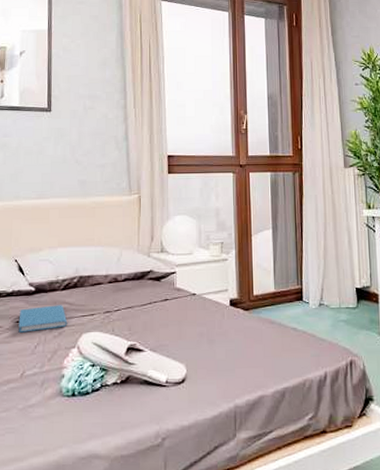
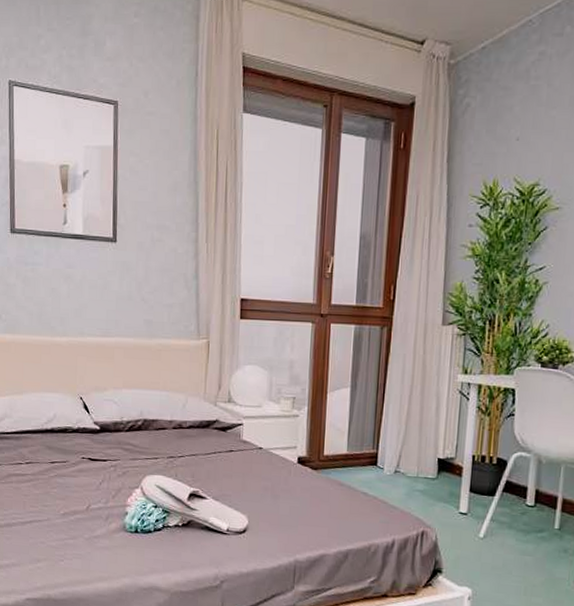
book: present [18,305,68,333] -> none [84,445,132,469]

